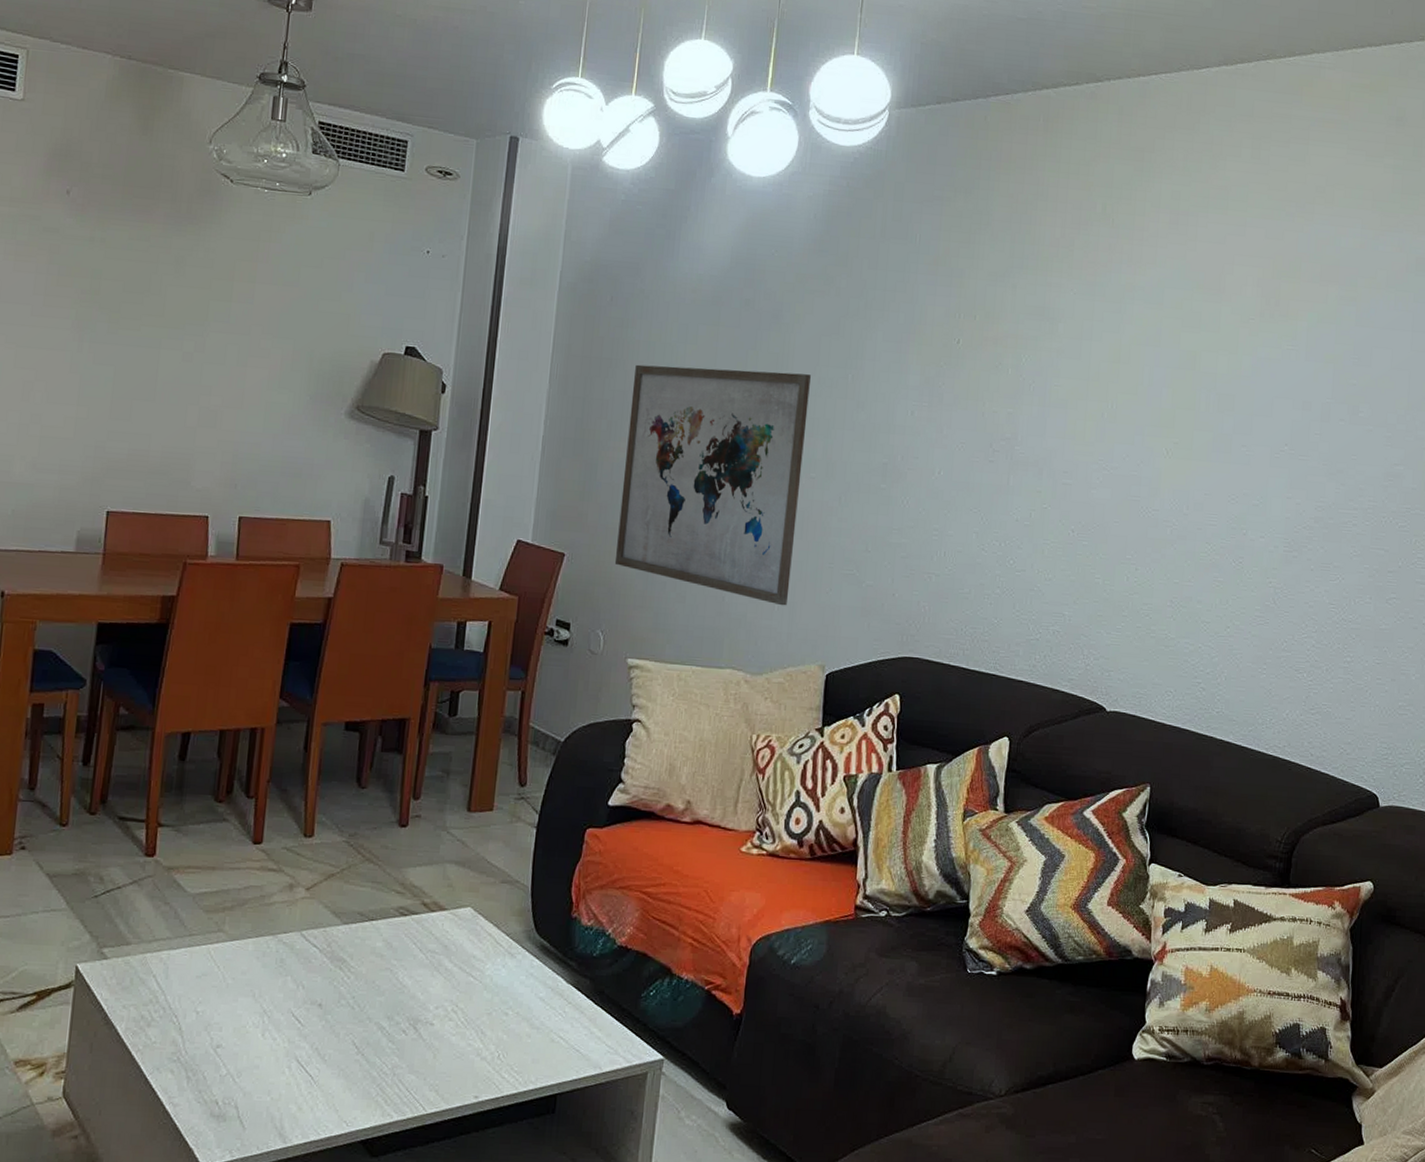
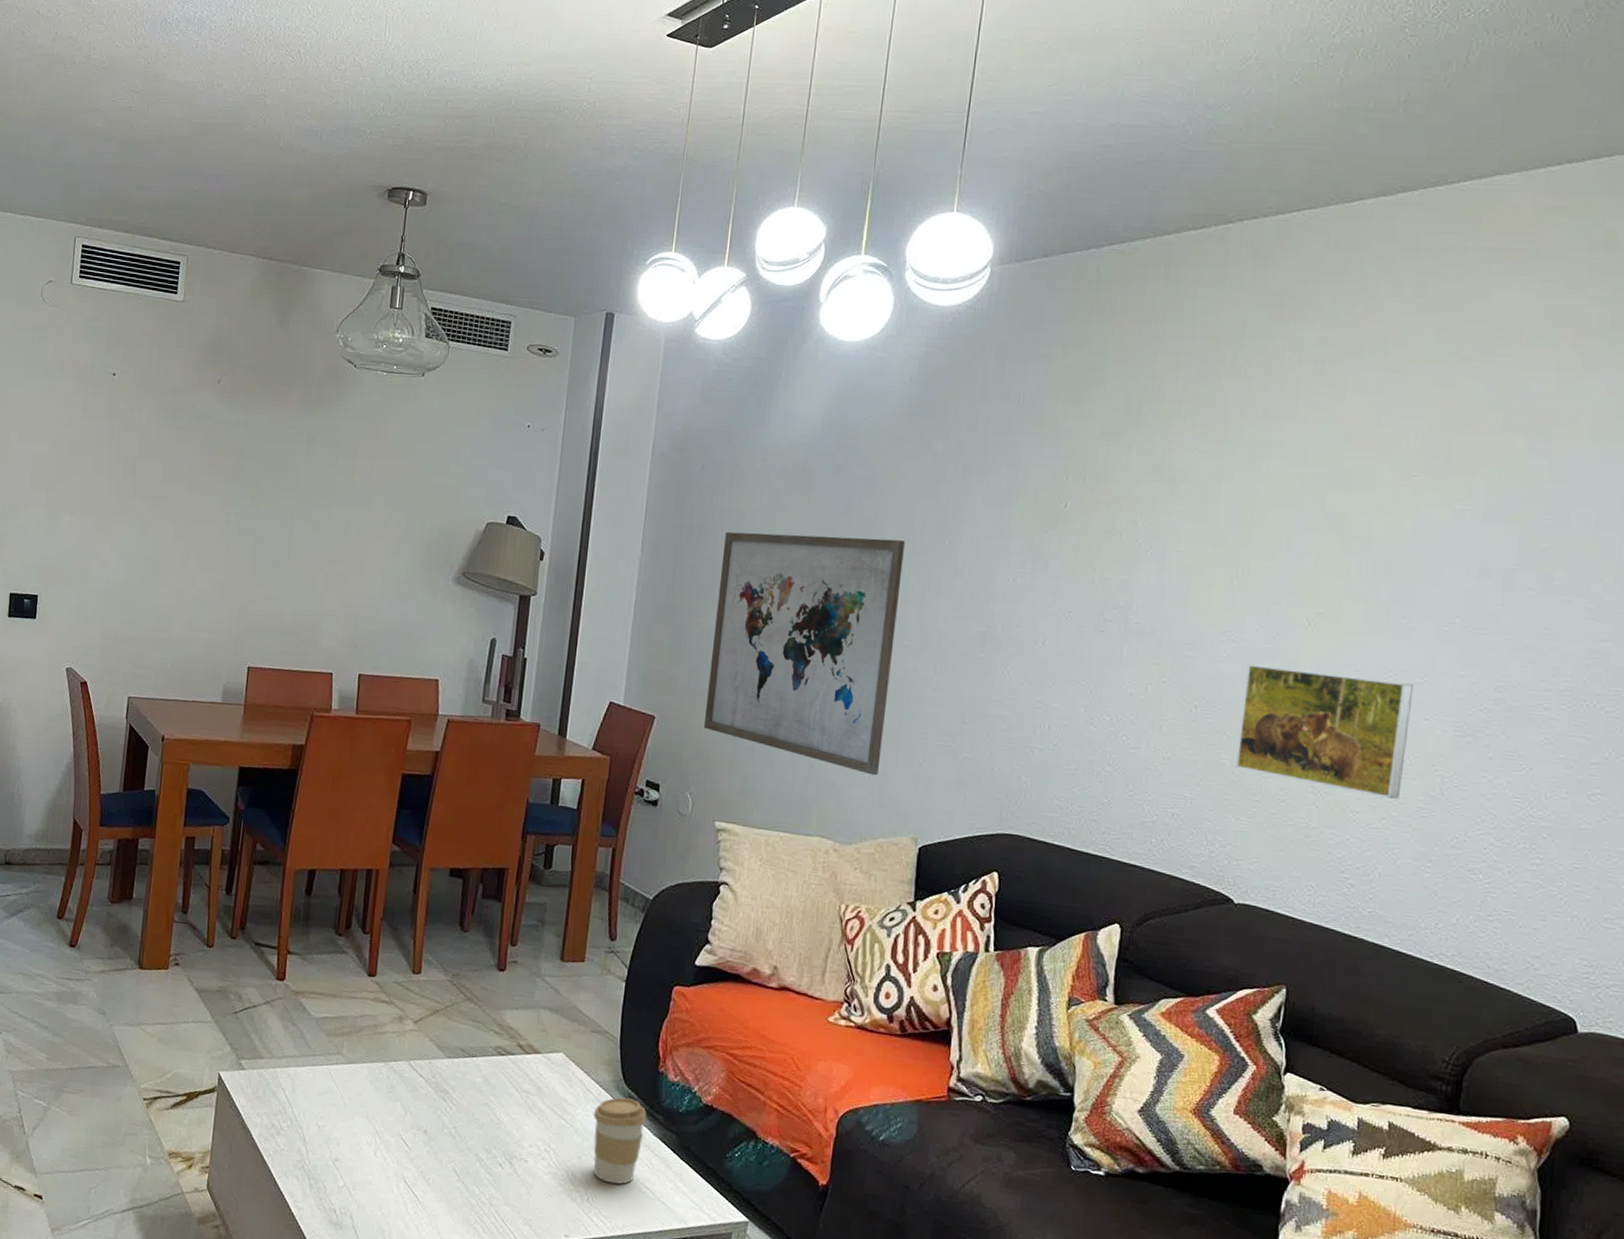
coffee cup: none [503,946,560,1038] -> present [593,1097,647,1185]
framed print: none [1107,489,1252,609] -> present [1236,663,1414,799]

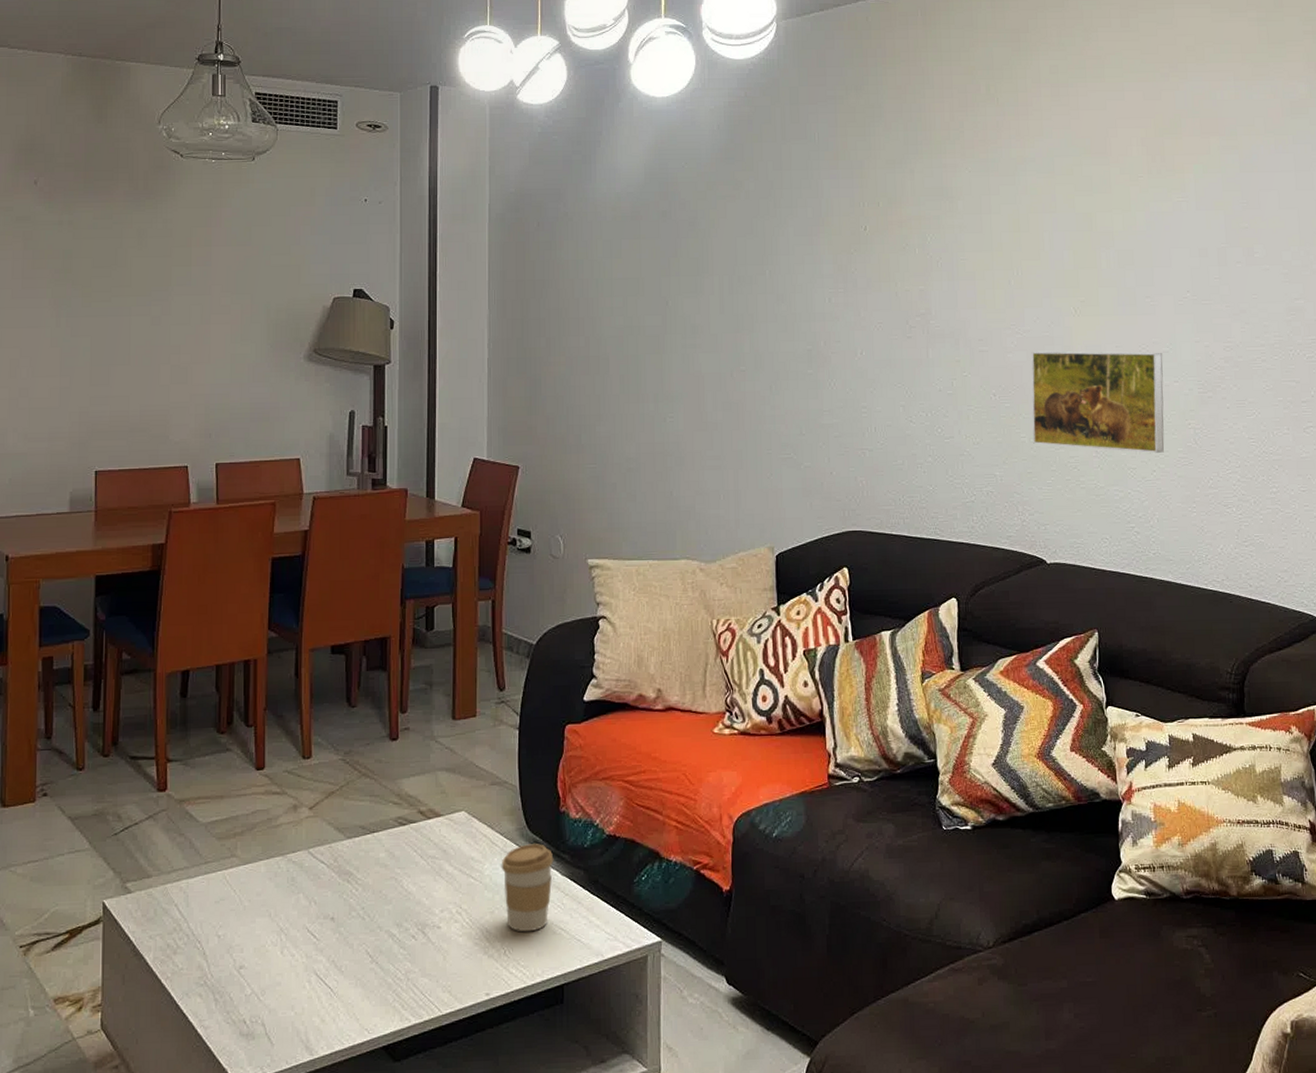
wall art: present [703,531,905,776] -> none [566,275,733,495]

